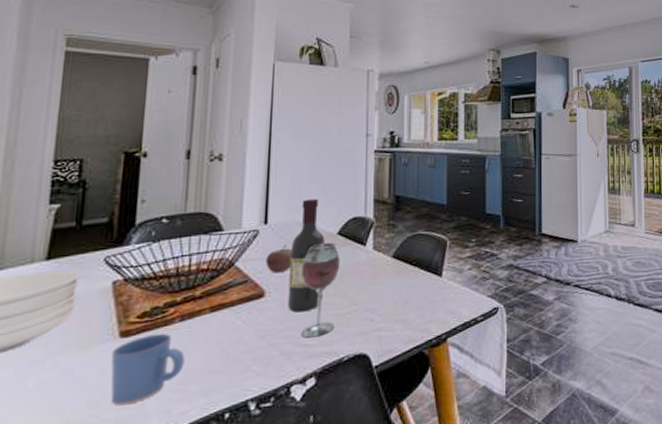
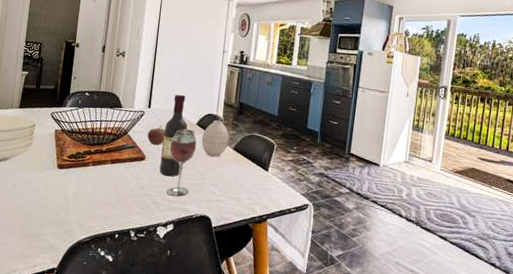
mug: present [110,333,185,406] -> none [51,170,94,214]
vase: none [347,223,387,273] -> present [201,120,230,157]

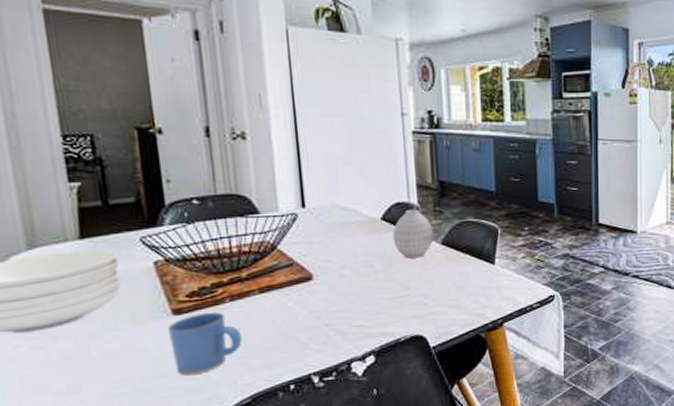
mug: none [51,170,94,214] -> present [167,312,242,376]
apple: present [147,126,165,145] -> none [309,230,337,257]
wine bottle: present [159,94,188,177] -> none [333,182,373,296]
wineglass: present [166,129,197,197] -> none [347,227,388,320]

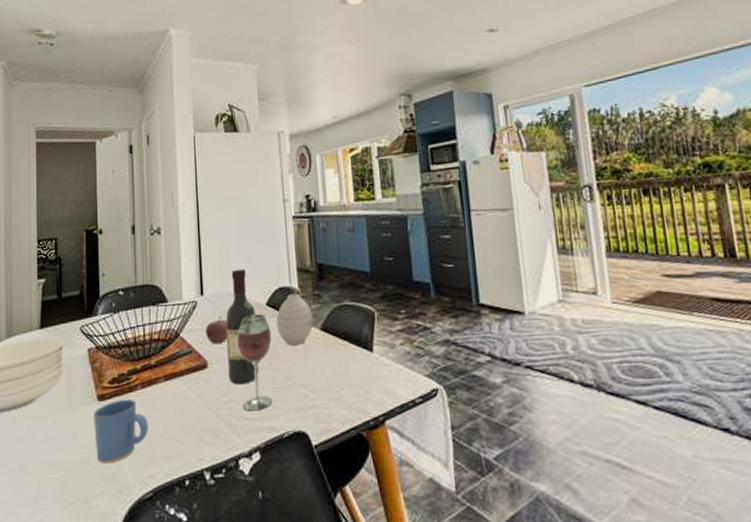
apple: none [309,230,337,257] -> present [206,316,228,345]
wine bottle: none [333,182,373,296] -> present [225,268,259,385]
wineglass: none [347,227,388,320] -> present [237,313,272,411]

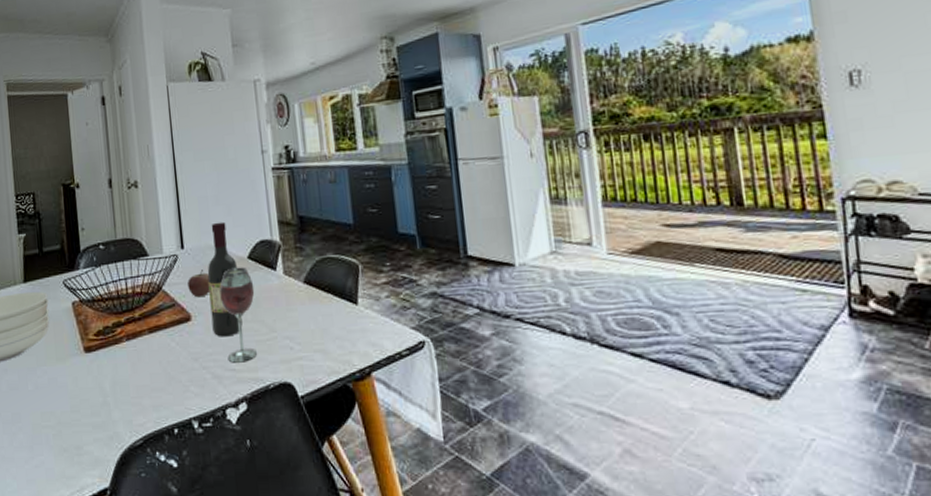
mug: present [93,398,148,464] -> none [80,350,136,413]
vase: present [276,293,314,346] -> none [258,246,297,299]

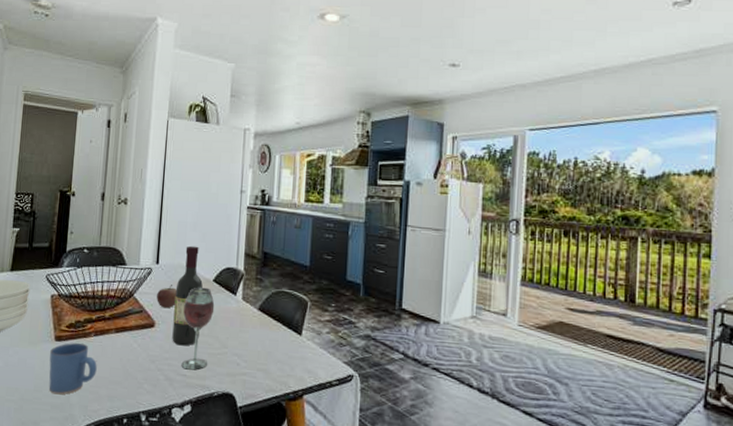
mug: none [80,350,136,413] -> present [49,342,97,395]

